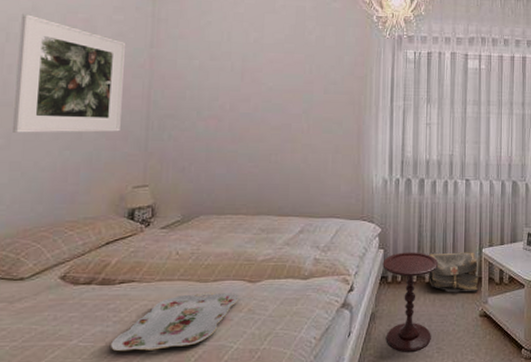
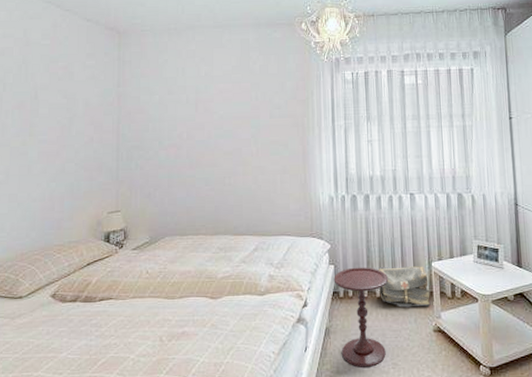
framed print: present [13,13,126,133] -> none [10,65,98,169]
serving tray: present [111,292,240,352] -> none [94,308,203,364]

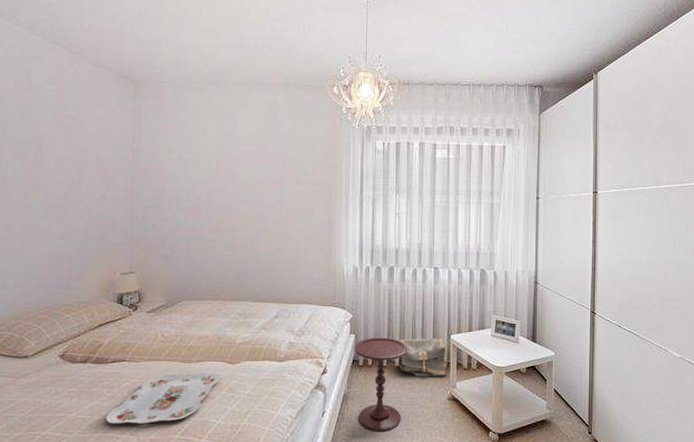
serving tray: none [94,308,203,364] -> present [106,372,221,424]

